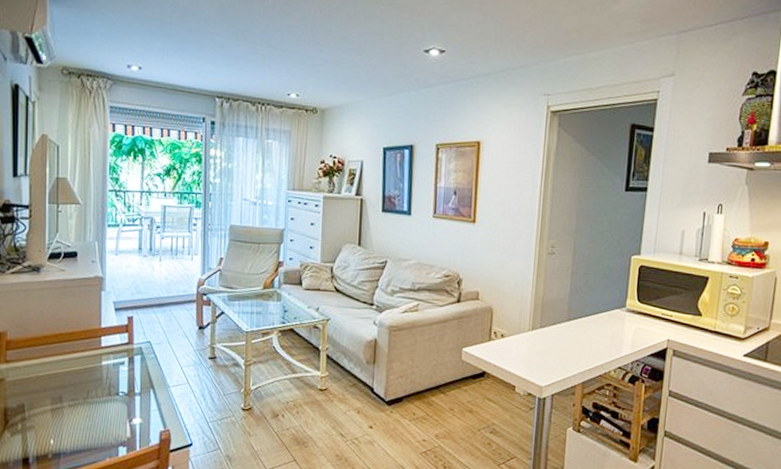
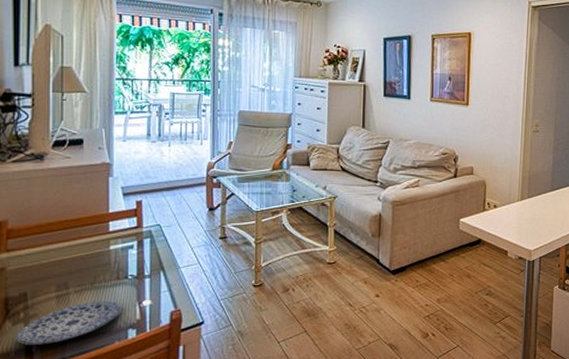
plate: none [14,416,113,457] -> present [16,301,122,345]

